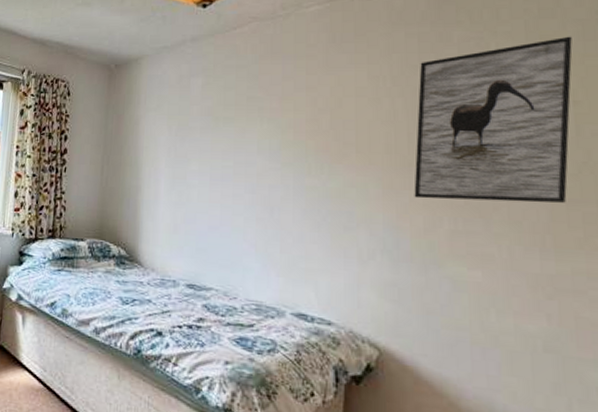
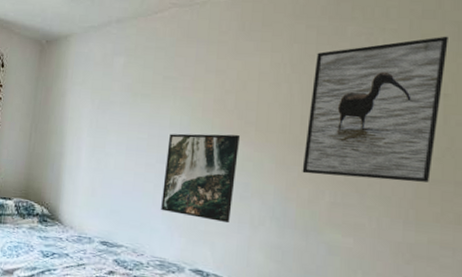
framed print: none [254,157,340,259] -> present [161,133,241,224]

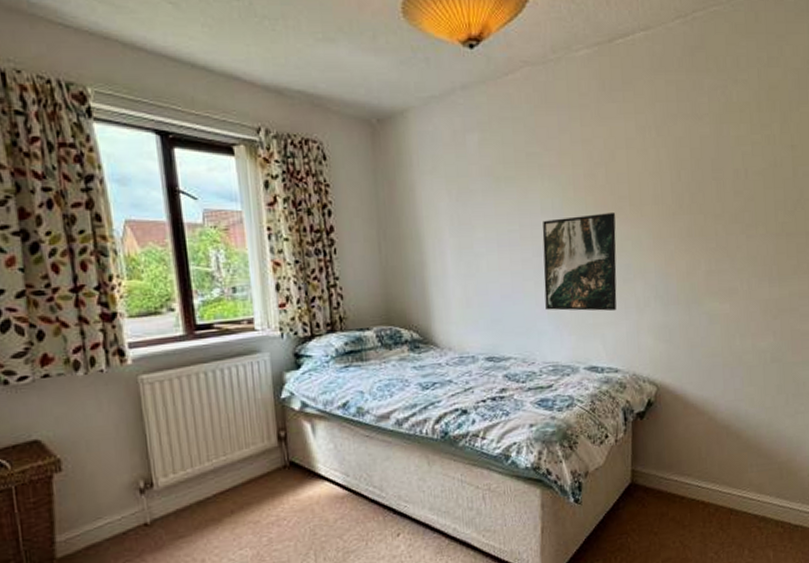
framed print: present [302,36,448,182] -> none [677,84,791,245]

